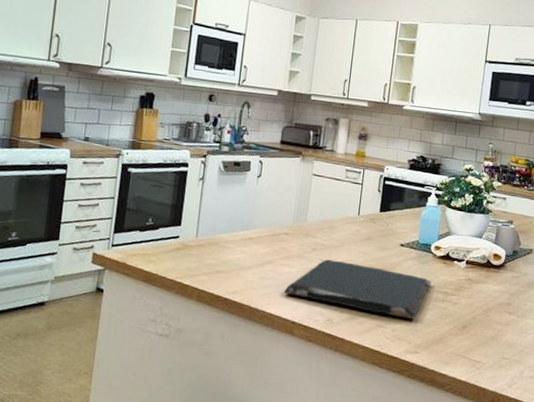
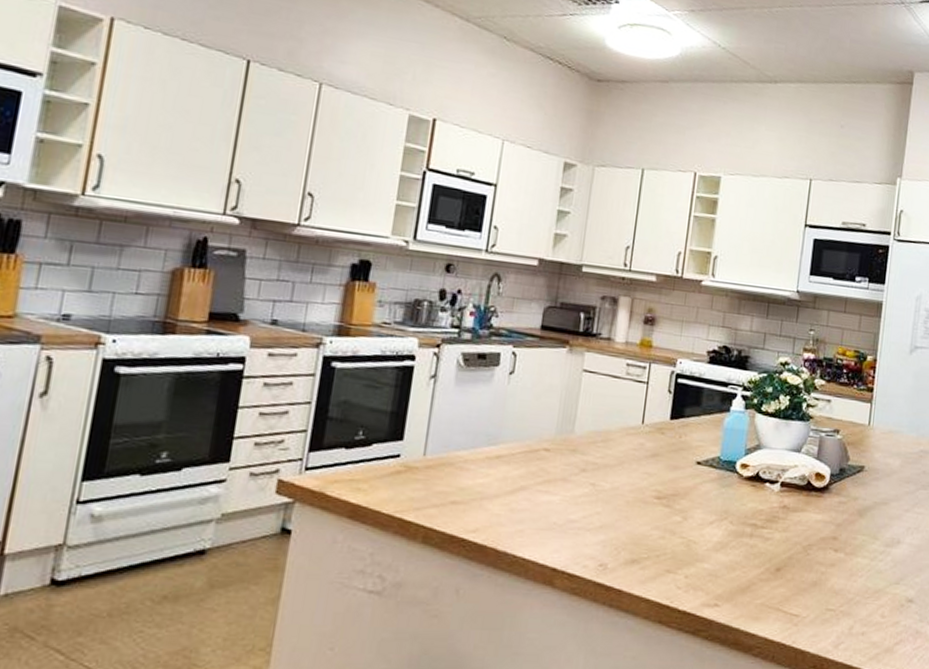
cutting board: present [284,259,432,320] -> none [542,483,737,562]

